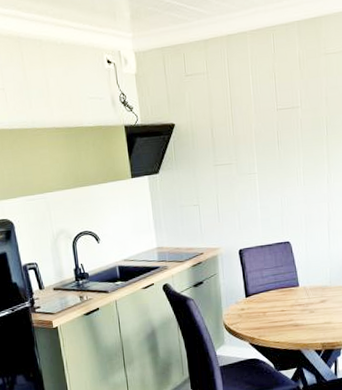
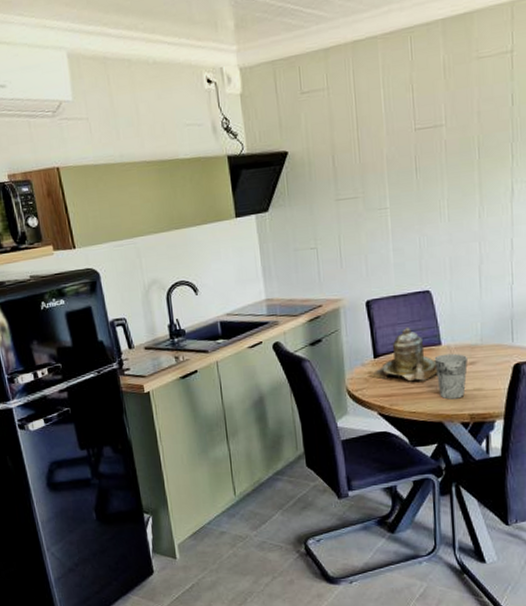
teapot: none [241,271,297,316] -> present [368,326,438,381]
cup: none [293,293,320,331] -> present [434,353,468,400]

